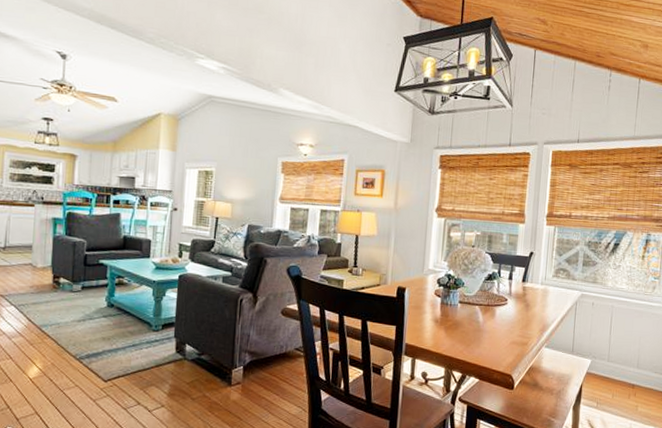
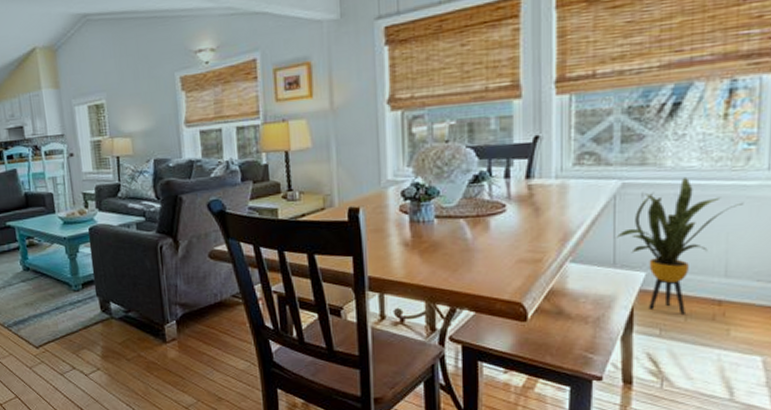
house plant: none [575,295,650,393] -> present [615,176,744,314]

